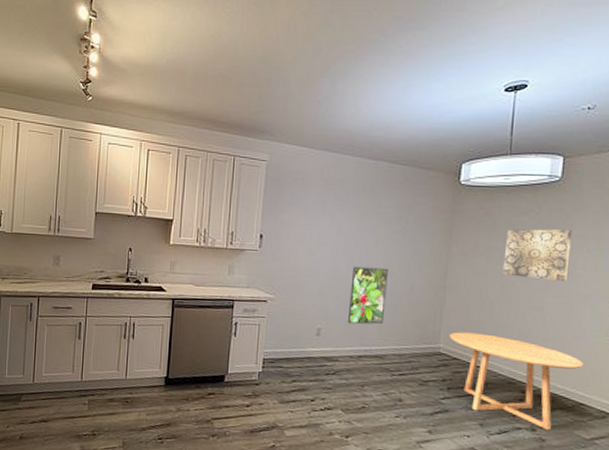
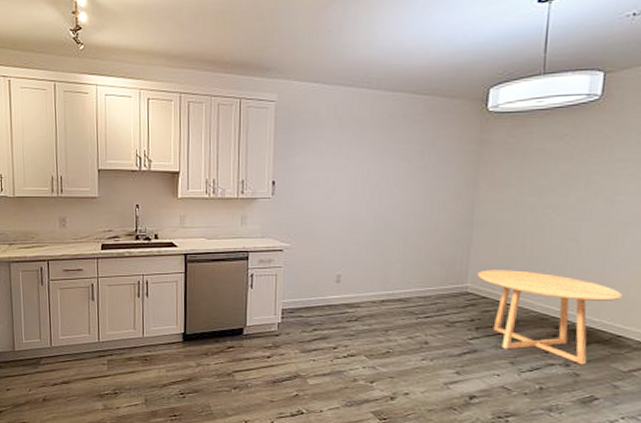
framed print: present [347,266,388,325] -> none [368,208,410,269]
wall art: present [502,229,572,281] -> none [535,153,612,209]

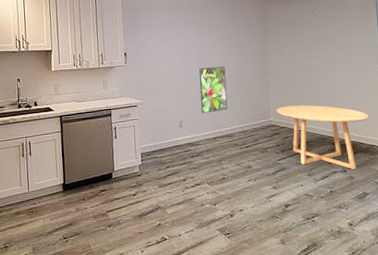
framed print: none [368,208,410,269] -> present [199,66,228,114]

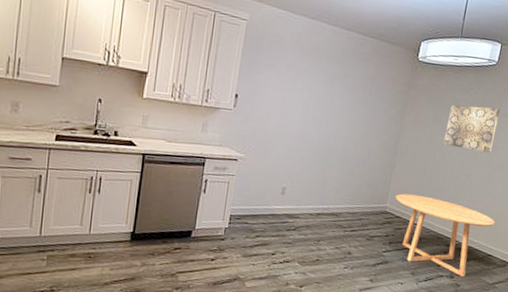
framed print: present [199,66,228,114] -> none [310,130,350,185]
wall art: none [302,20,347,59] -> present [443,104,500,153]

